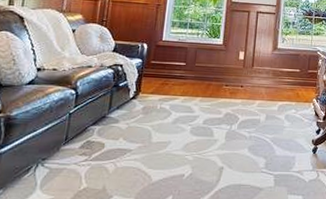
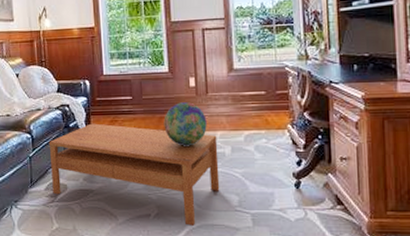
coffee table: none [88,84,256,186] -> present [48,123,220,226]
decorative globe: none [210,72,249,112] -> present [164,102,207,146]

